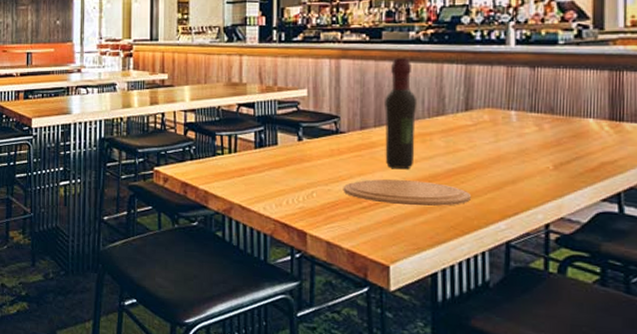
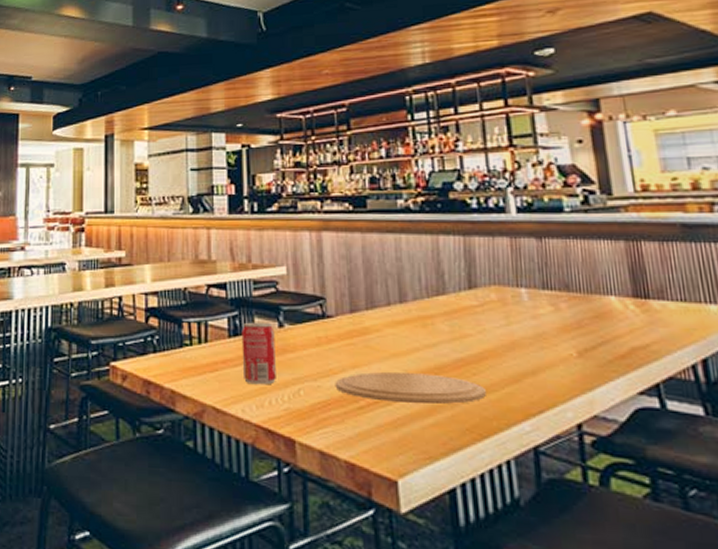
beverage can: none [265,136,294,188] -> present [241,322,276,385]
wine bottle: present [385,58,418,169] -> none [376,229,416,359]

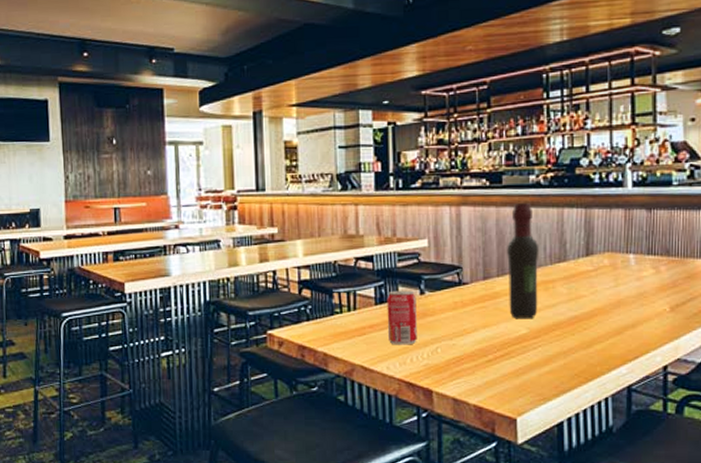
plate: present [335,372,486,405] -> none [468,330,593,356]
wine bottle: none [376,229,416,359] -> present [507,203,539,318]

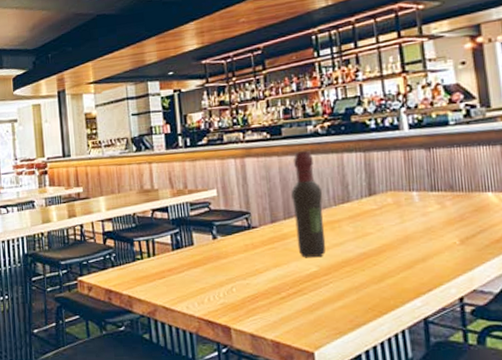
beverage can: present [387,290,417,345] -> none [182,236,213,286]

